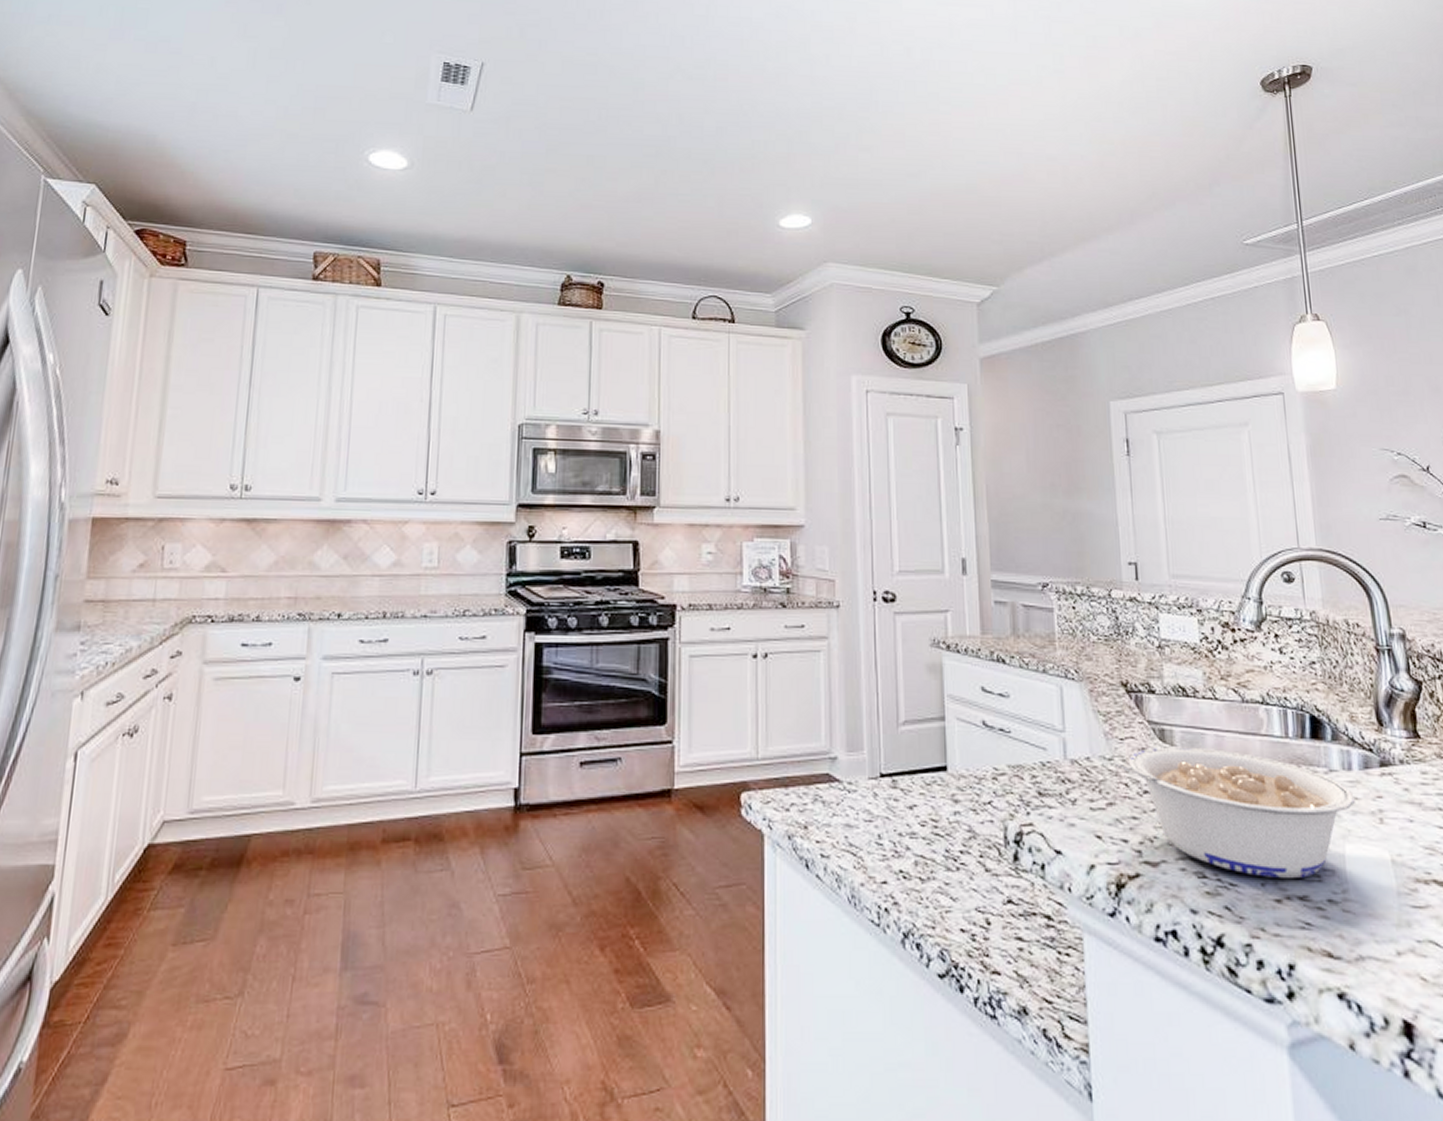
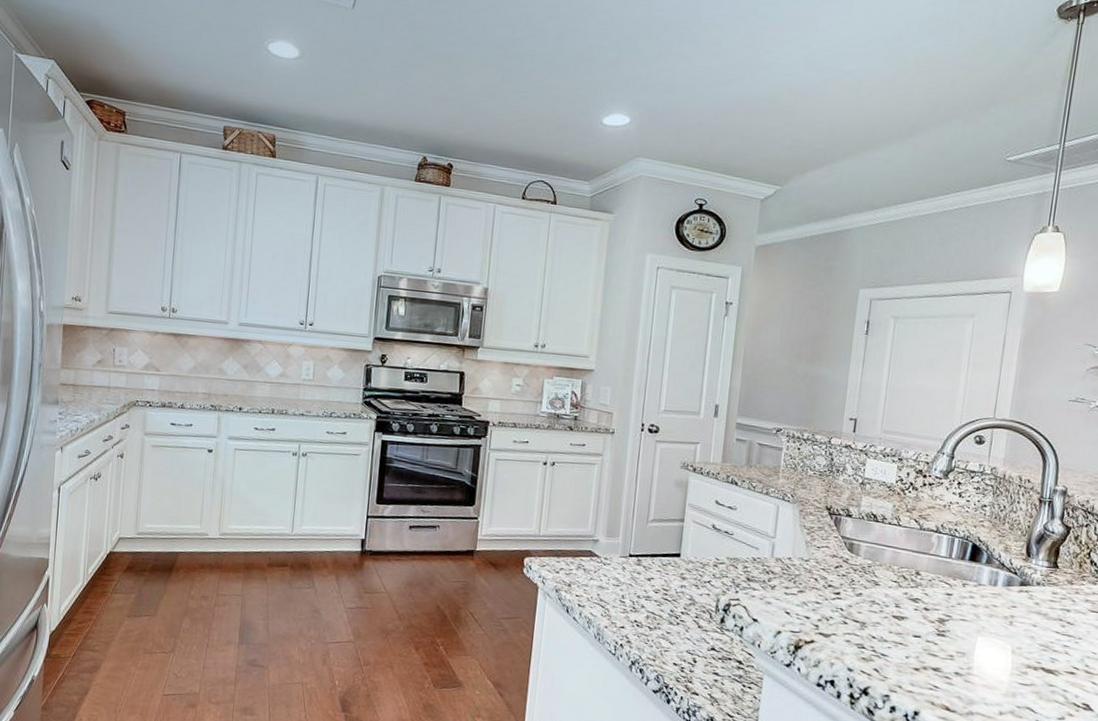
legume: present [1112,746,1355,878] -> none [807,555,994,656]

